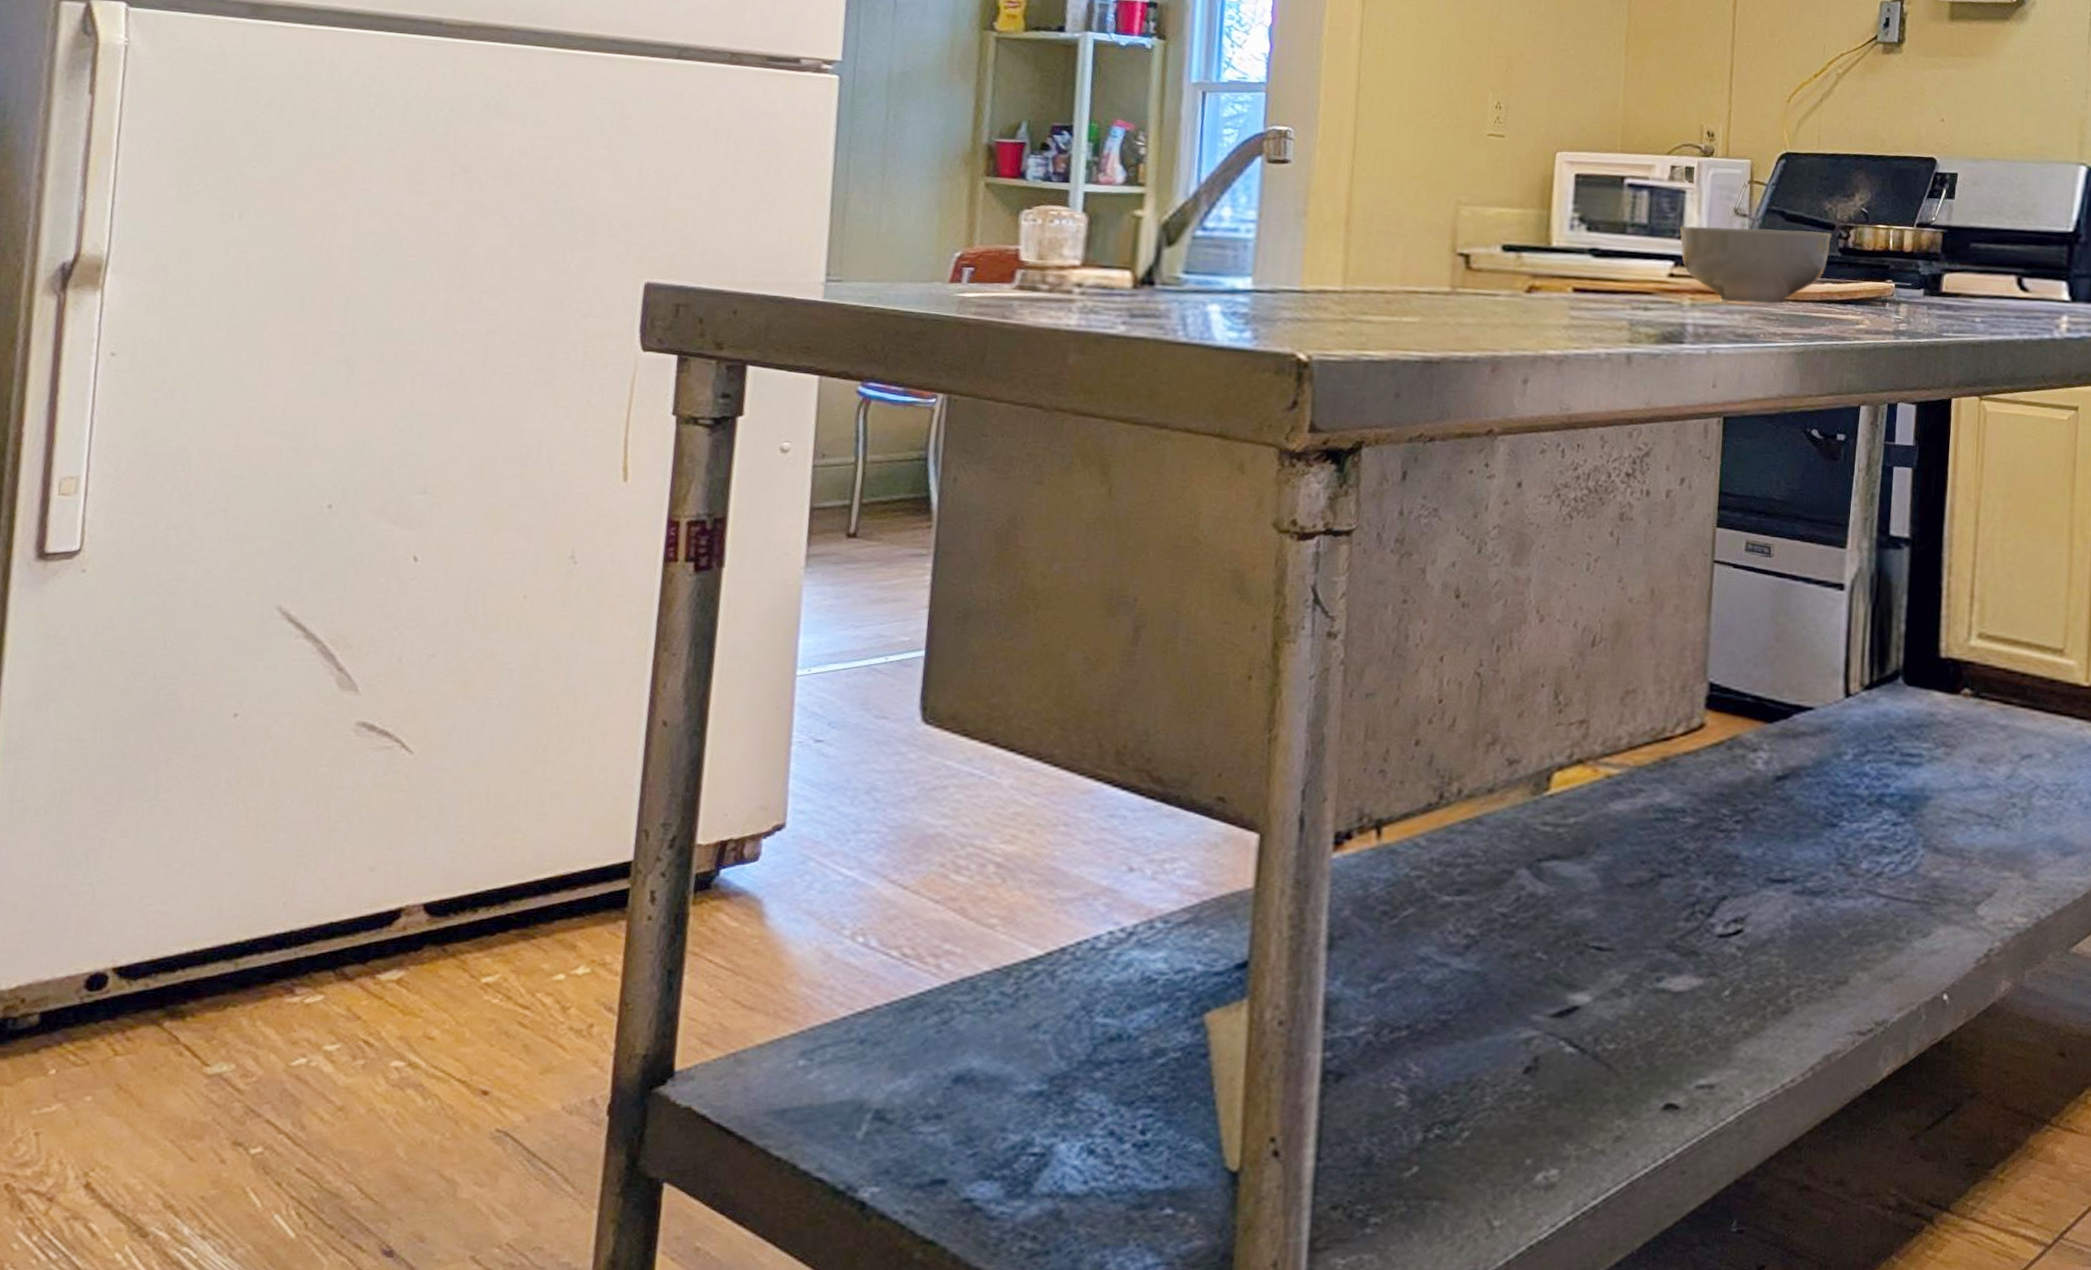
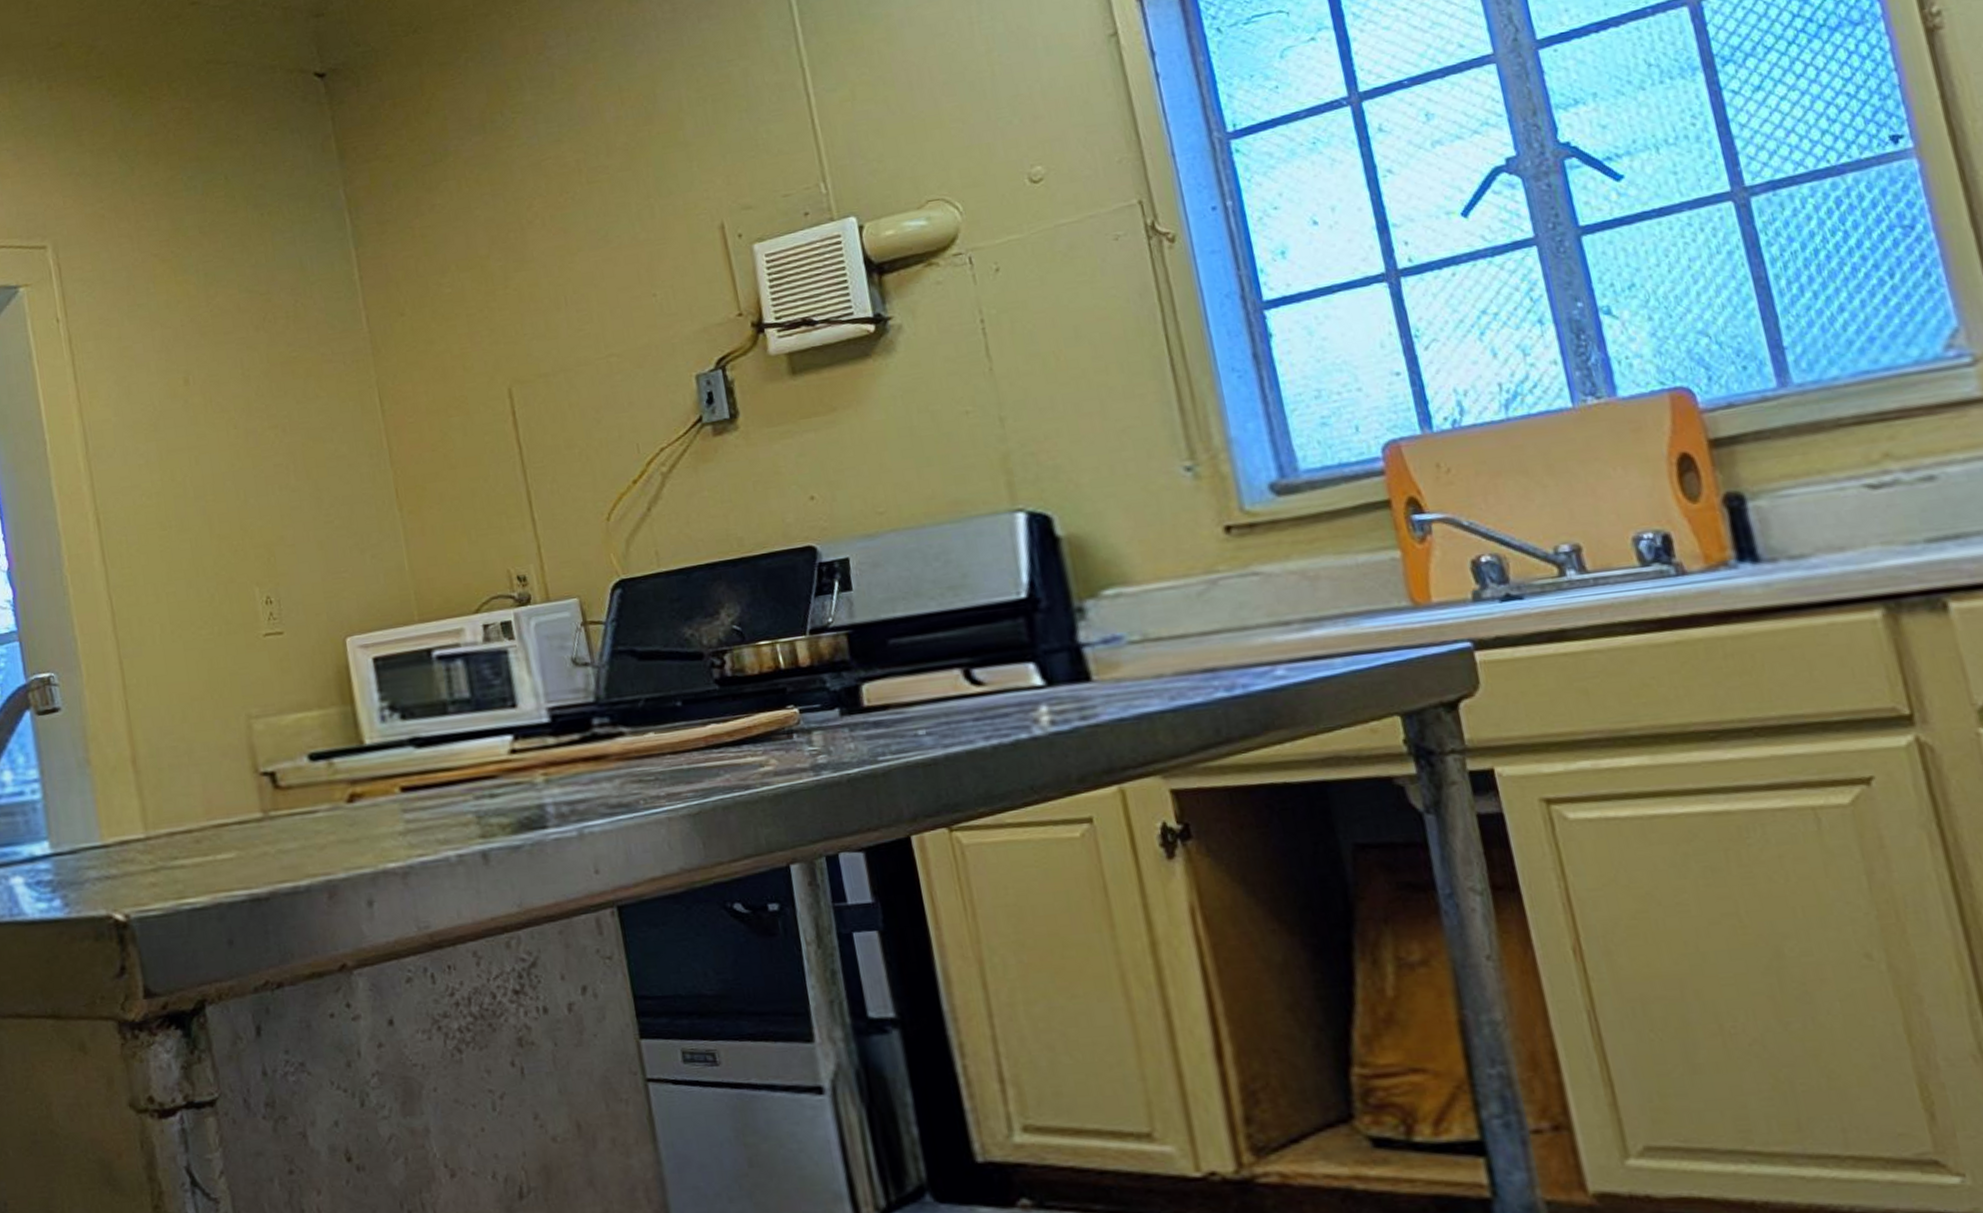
bowl: present [1679,226,1833,305] -> none [510,664,704,771]

